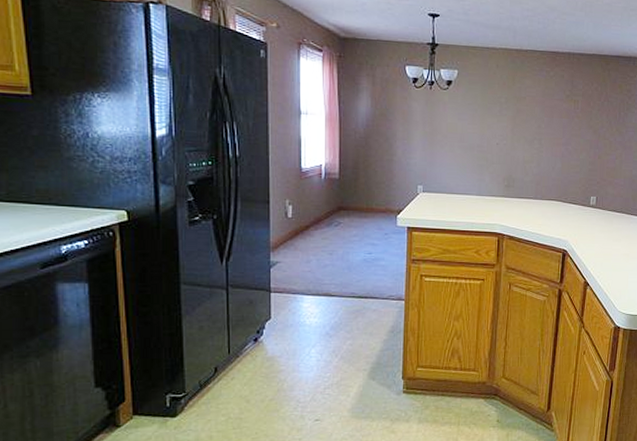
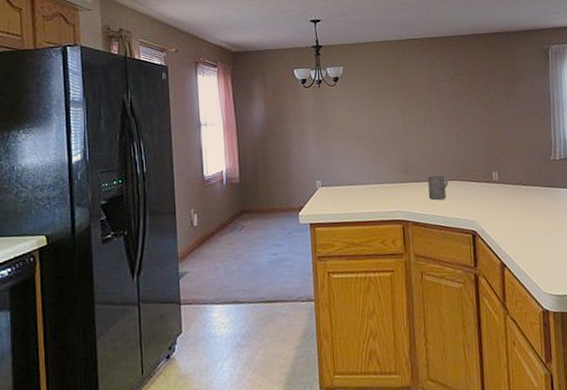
mug: none [526,194,548,217] -> present [427,175,449,200]

